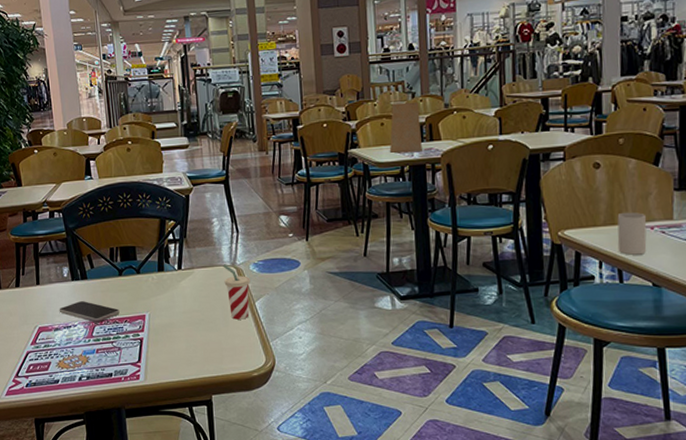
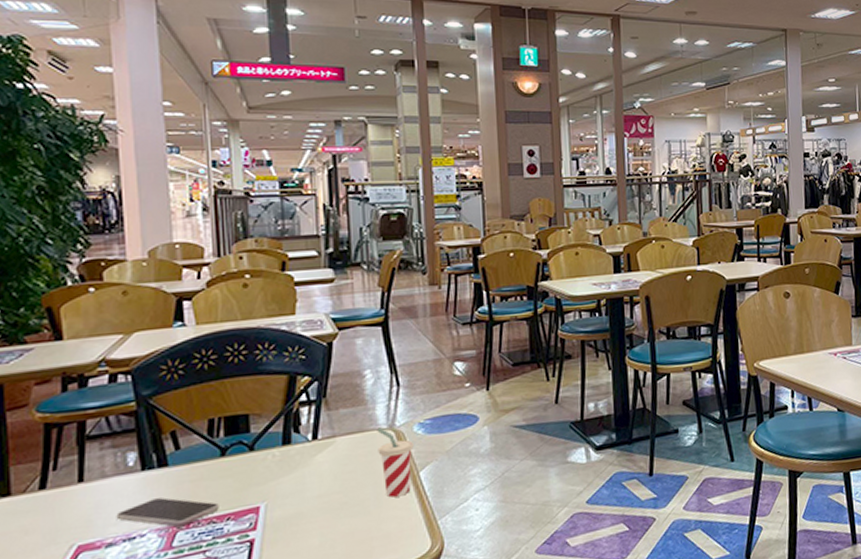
paper bag: present [390,101,422,153] -> none [585,229,620,285]
cup: present [617,212,647,255] -> none [806,339,832,382]

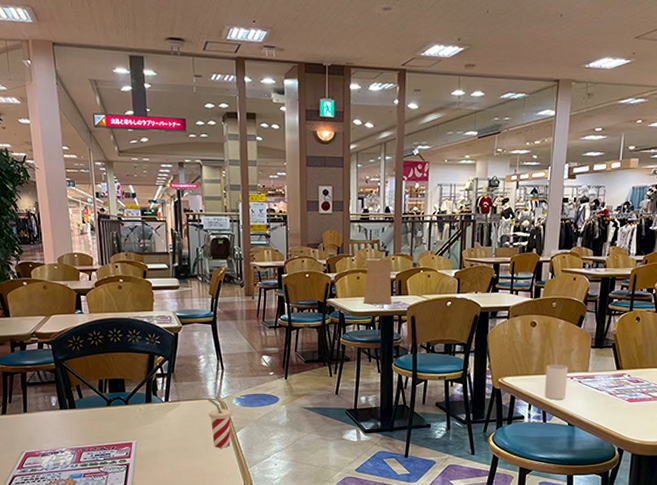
mobile phone: present [116,497,219,528] -> none [46,429,107,449]
paper bag: none [585,229,620,285] -> present [364,259,391,305]
cup: none [806,339,832,382] -> present [544,364,569,400]

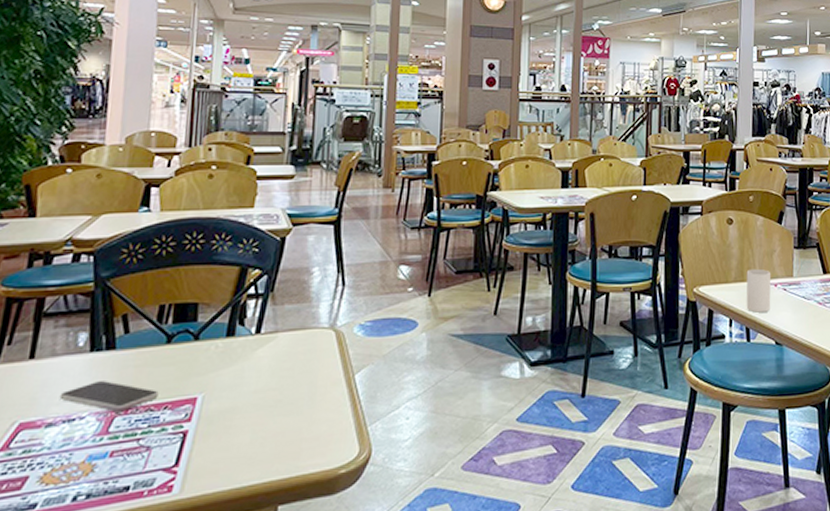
mobile phone: none [46,429,107,449] -> present [59,381,159,412]
beverage cup: present [208,398,233,448] -> none [317,326,352,399]
paper bag: present [364,259,391,305] -> none [533,145,567,199]

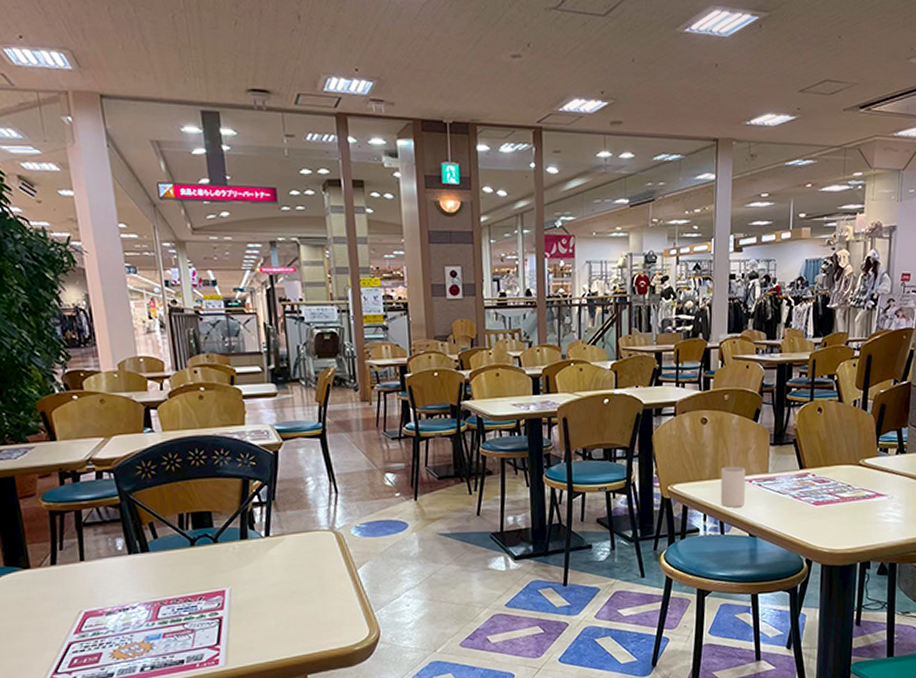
mobile phone: present [59,381,159,412] -> none [112,578,193,603]

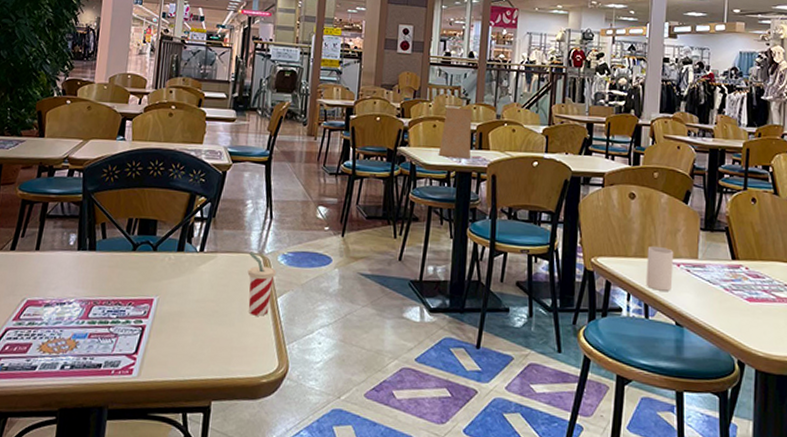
beverage cup: none [319,529,352,590] -> present [247,252,276,316]
paper bag: none [505,351,539,406] -> present [439,107,473,159]

